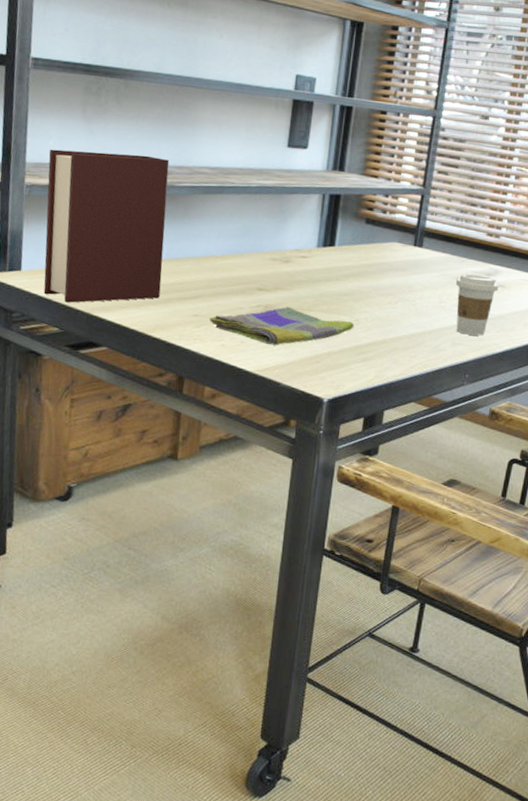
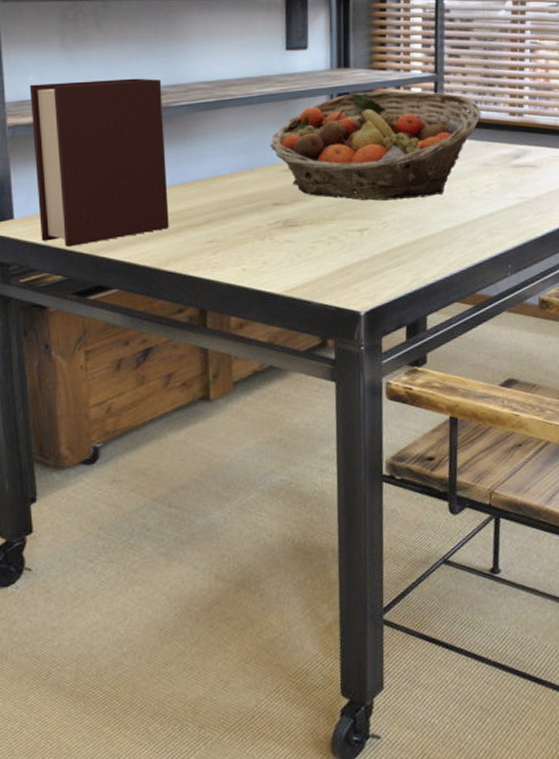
dish towel: present [209,307,355,346] -> none [226,219,383,263]
fruit basket: none [261,195,461,302] -> present [270,91,481,201]
coffee cup: present [456,274,499,336] -> none [484,156,530,222]

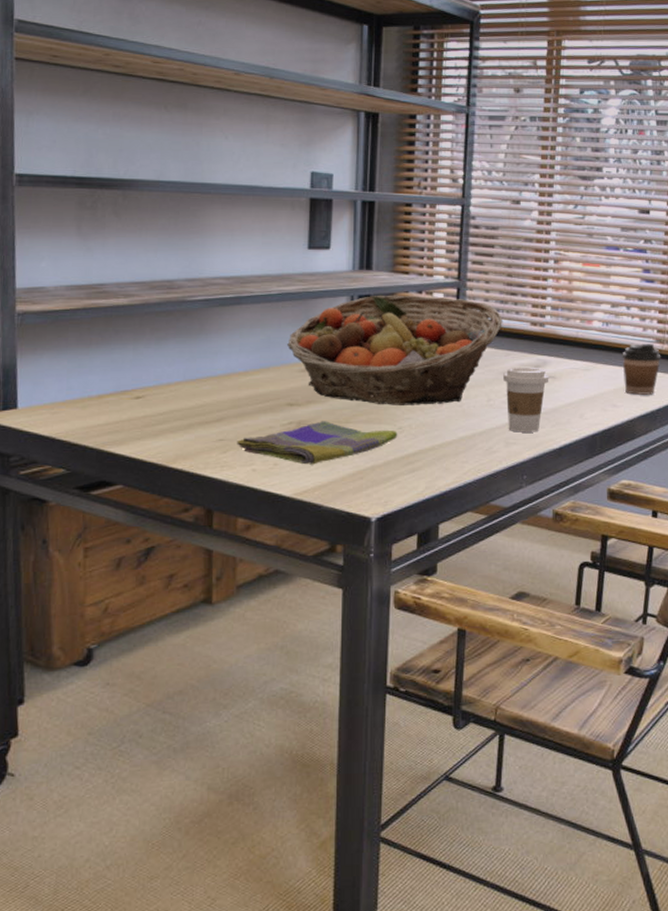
bible: present [29,78,169,247] -> none [41,270,180,439]
dish towel: none [226,219,383,263] -> present [237,421,398,465]
coffee cup: none [484,156,530,222] -> present [503,367,549,433]

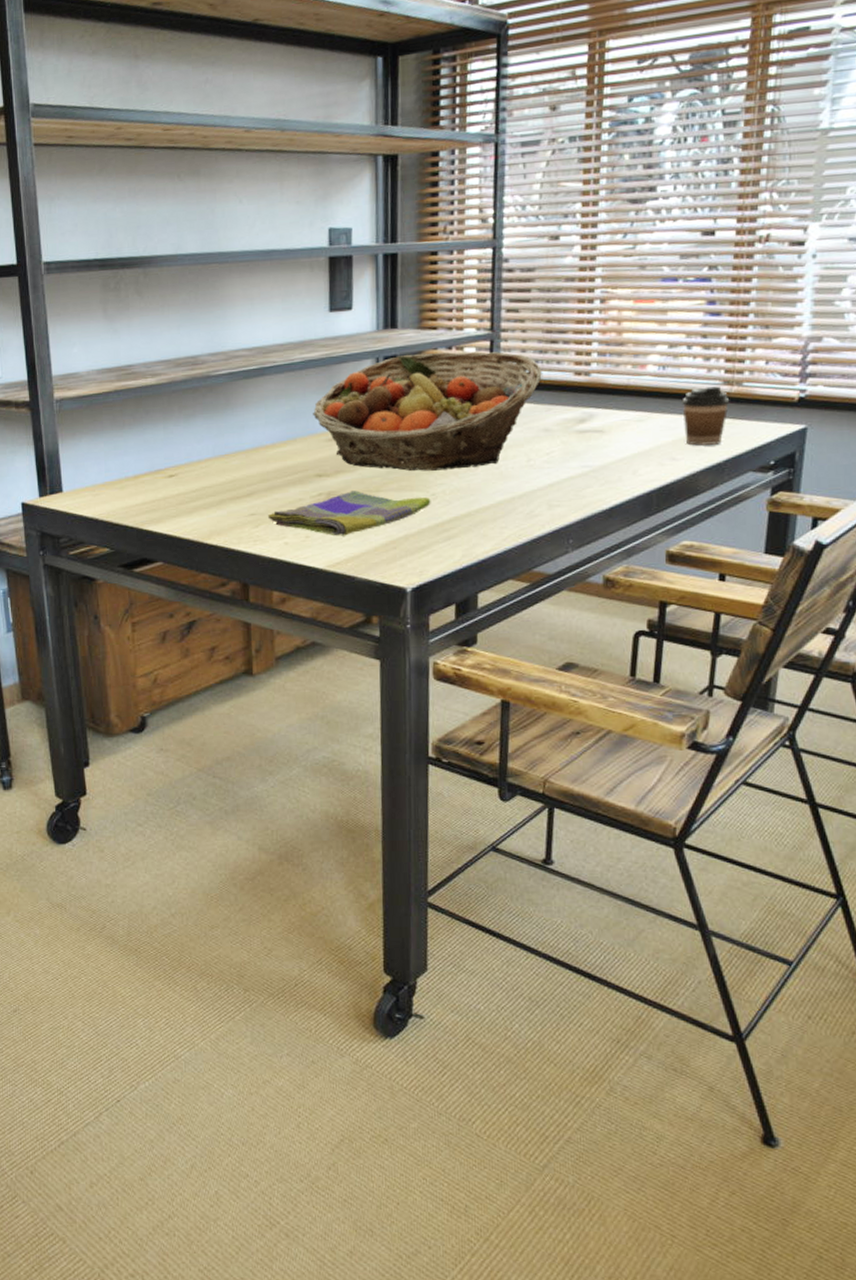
coffee cup: present [503,367,549,433] -> none [544,421,597,494]

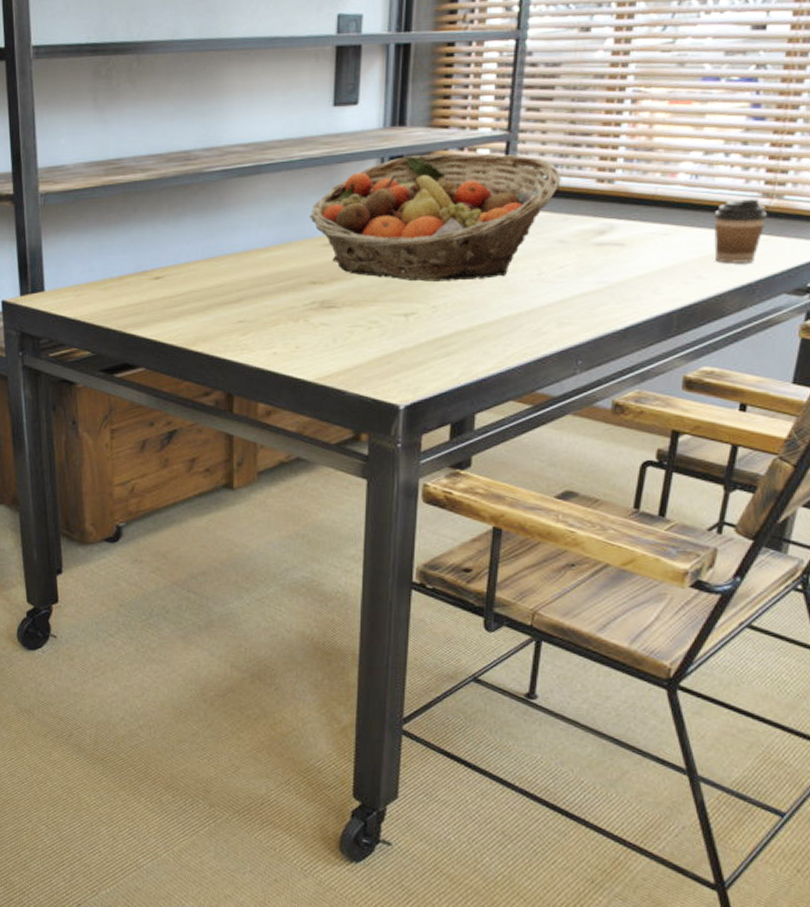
dish towel: present [268,490,431,536] -> none [257,300,431,348]

